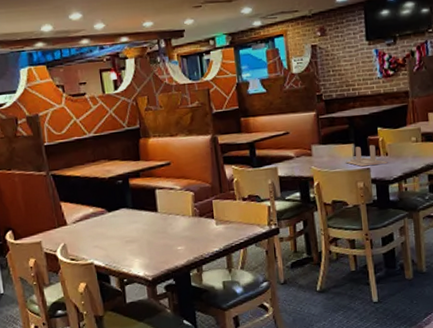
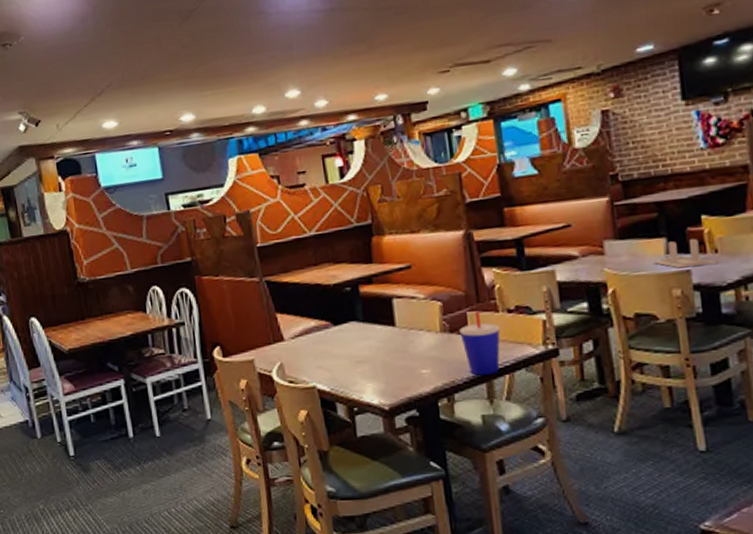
beverage cup: none [207,199,237,250] -> present [459,311,500,376]

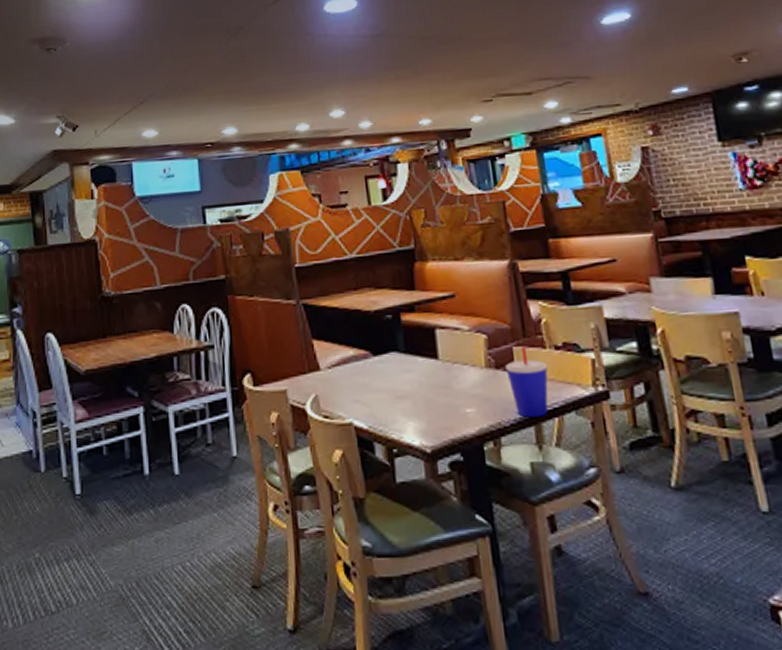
napkin holder: present [653,238,718,269] -> none [700,279,765,310]

